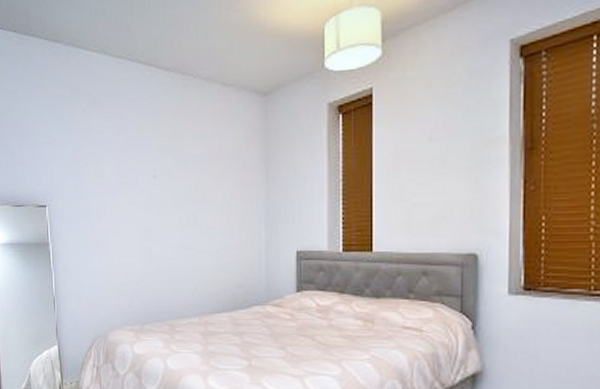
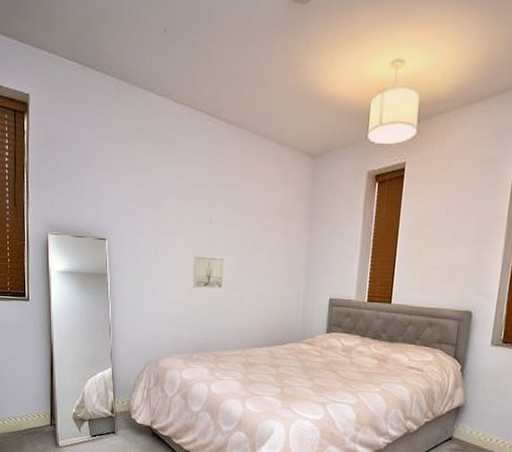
wall art: none [139,214,173,251] -> present [193,256,224,289]

